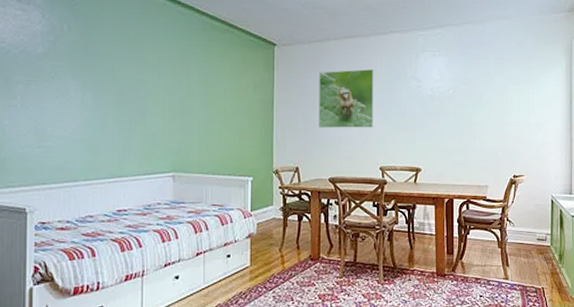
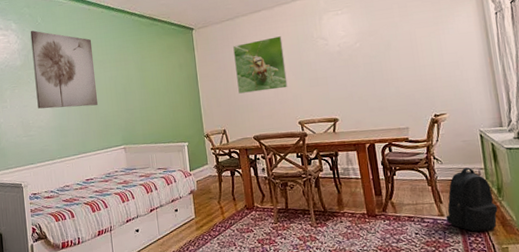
wall art: none [61,11,146,119] -> present [30,30,98,109]
backpack: none [510,232,557,297] -> present [446,167,498,232]

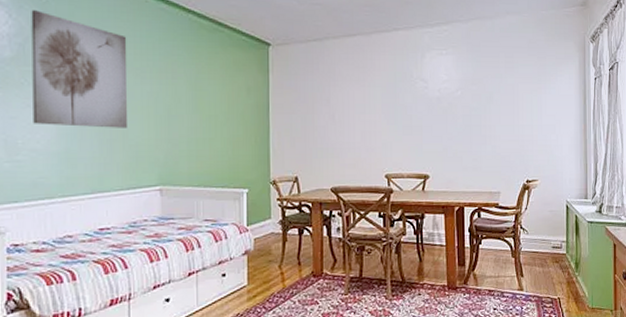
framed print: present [233,36,288,94] -> none [318,70,378,134]
backpack: present [446,167,498,232] -> none [525,239,573,308]

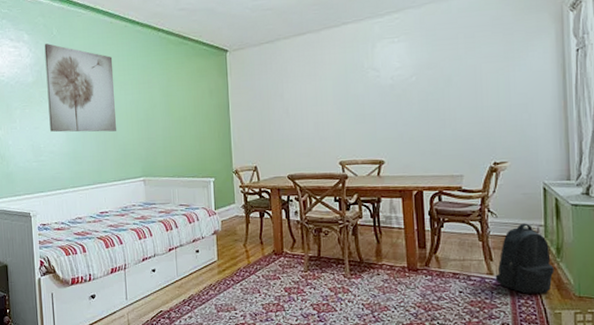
backpack: none [525,239,573,308] -> present [495,223,554,294]

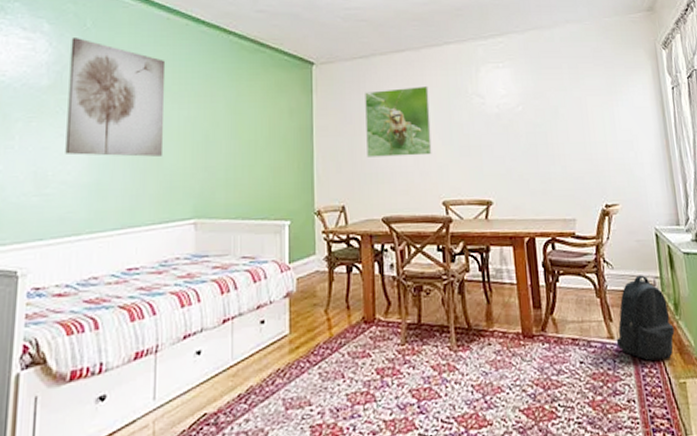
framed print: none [271,64,330,127] -> present [365,86,432,157]

